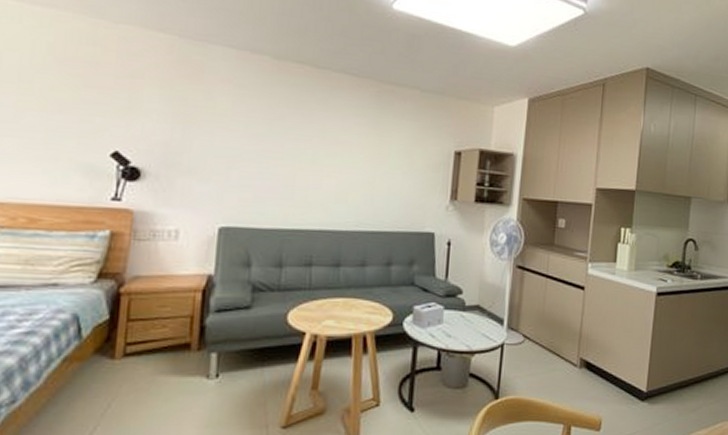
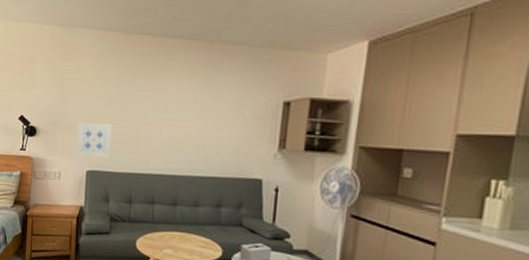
wall art: none [205,165,256,210] -> present [77,123,112,157]

